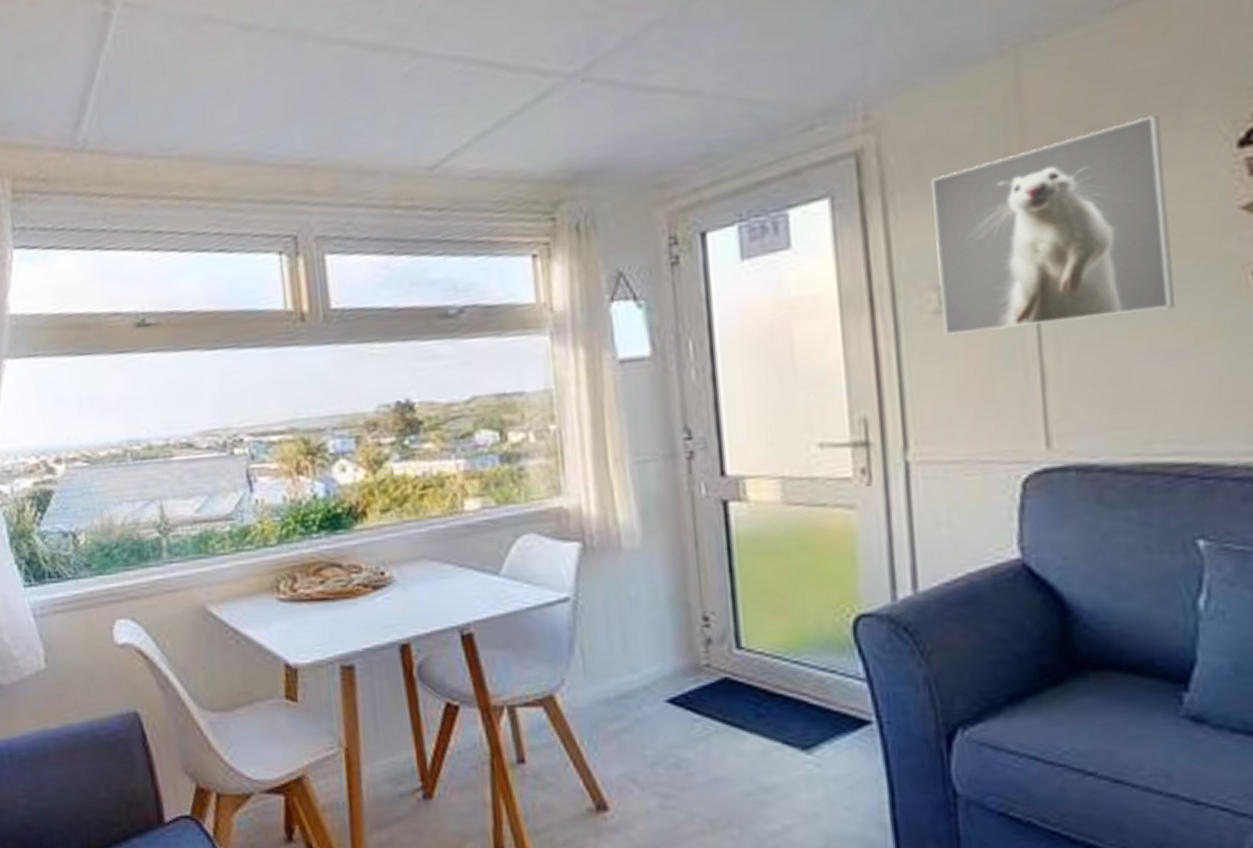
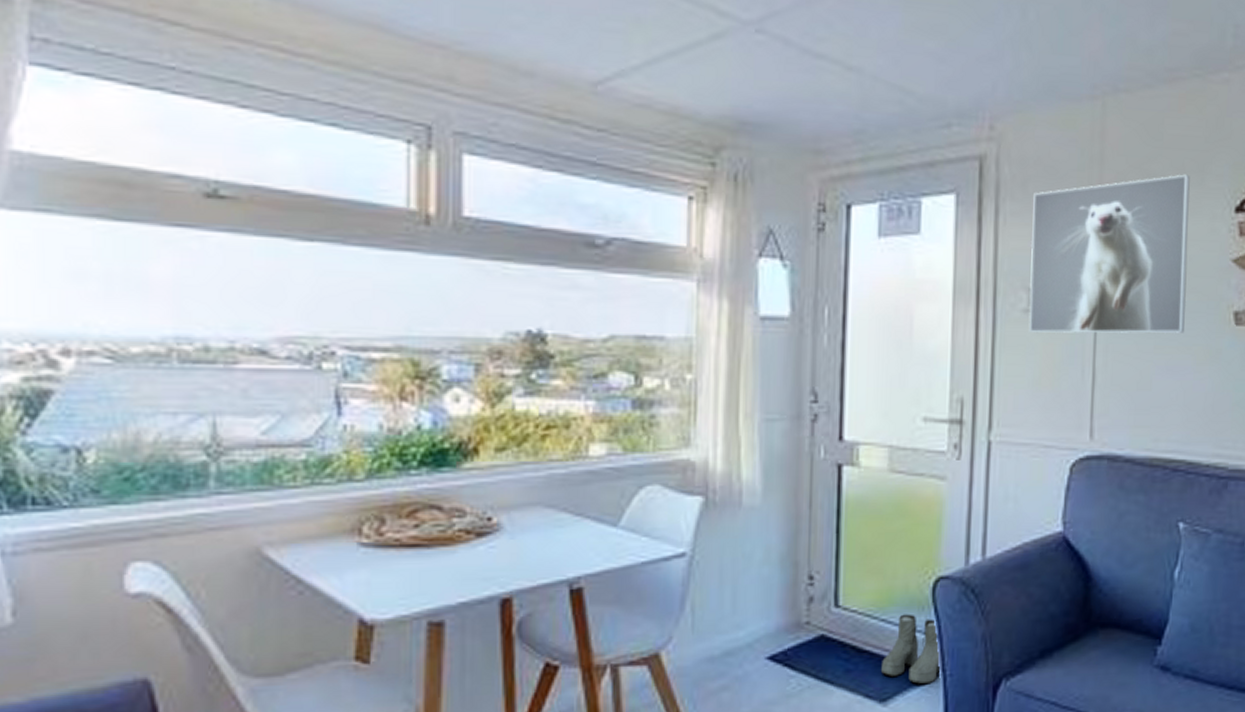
boots: none [799,655,873,731] -> present [880,614,940,684]

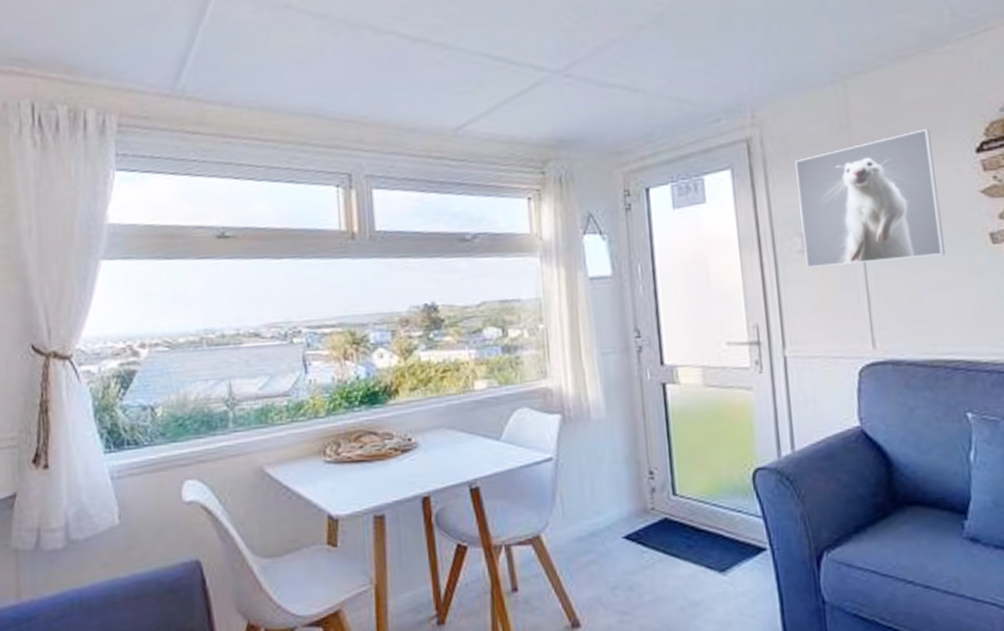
boots: present [880,614,940,684] -> none [717,499,768,556]

